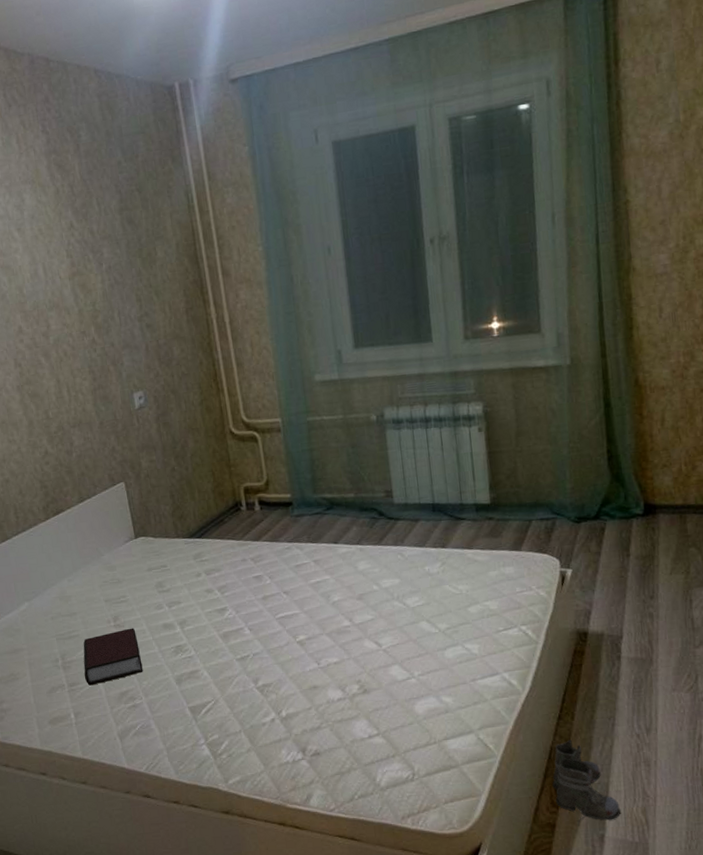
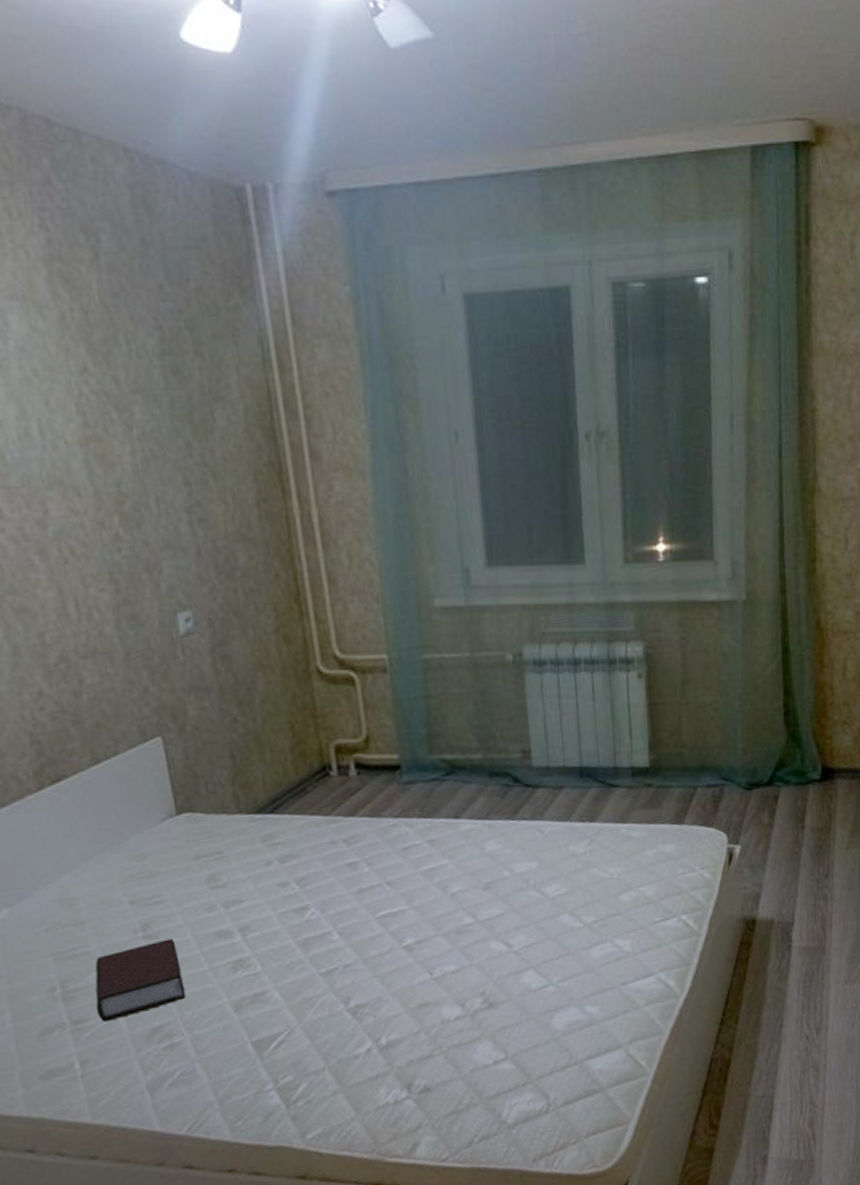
boots: present [552,739,621,826] -> none [711,1047,787,1148]

